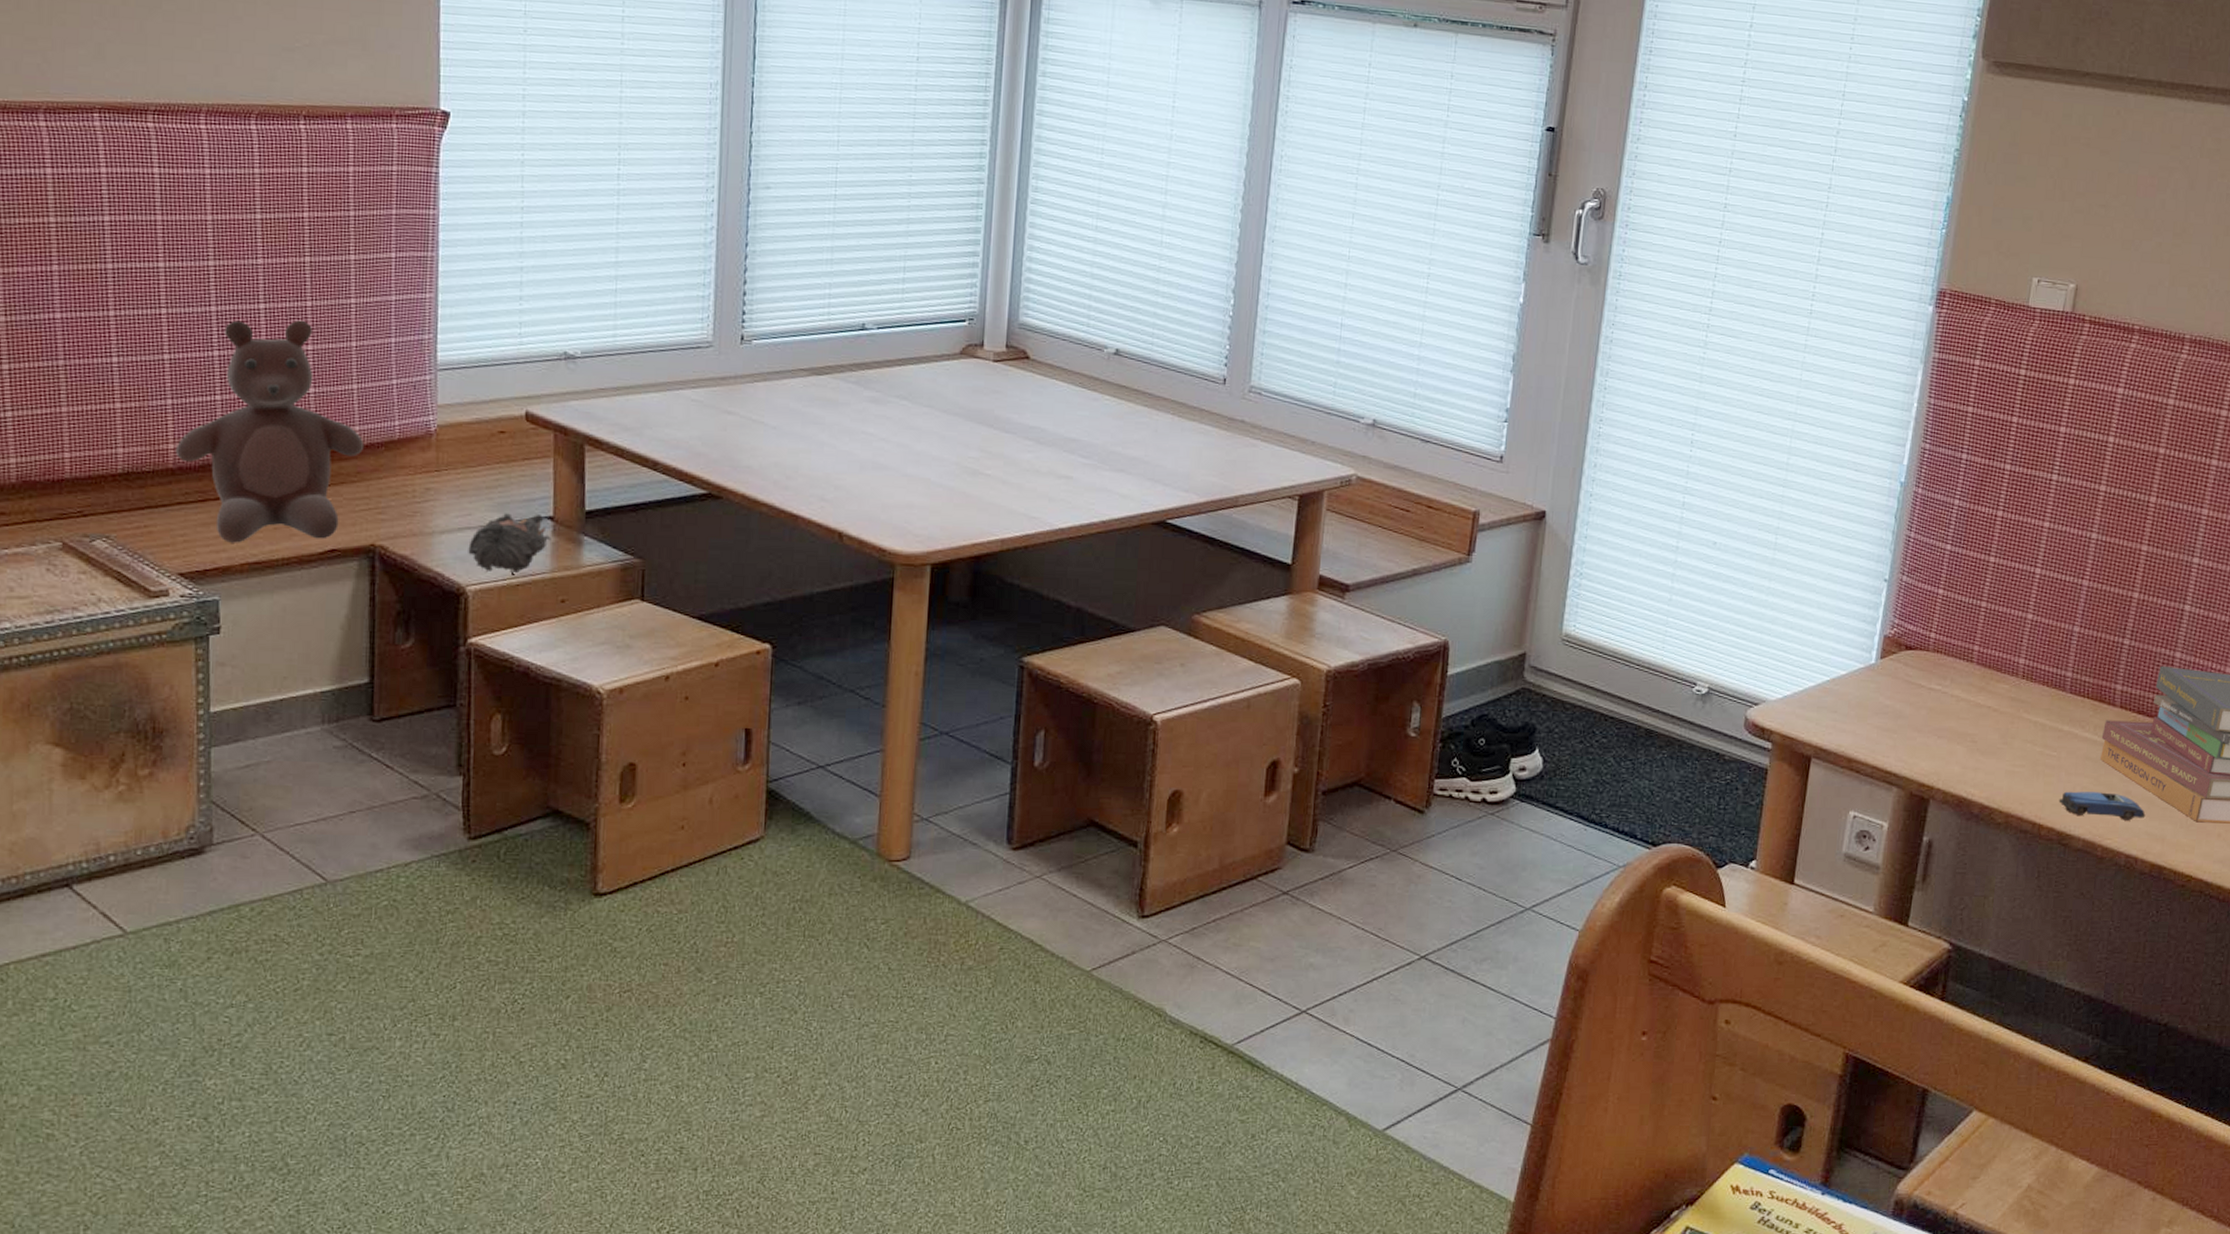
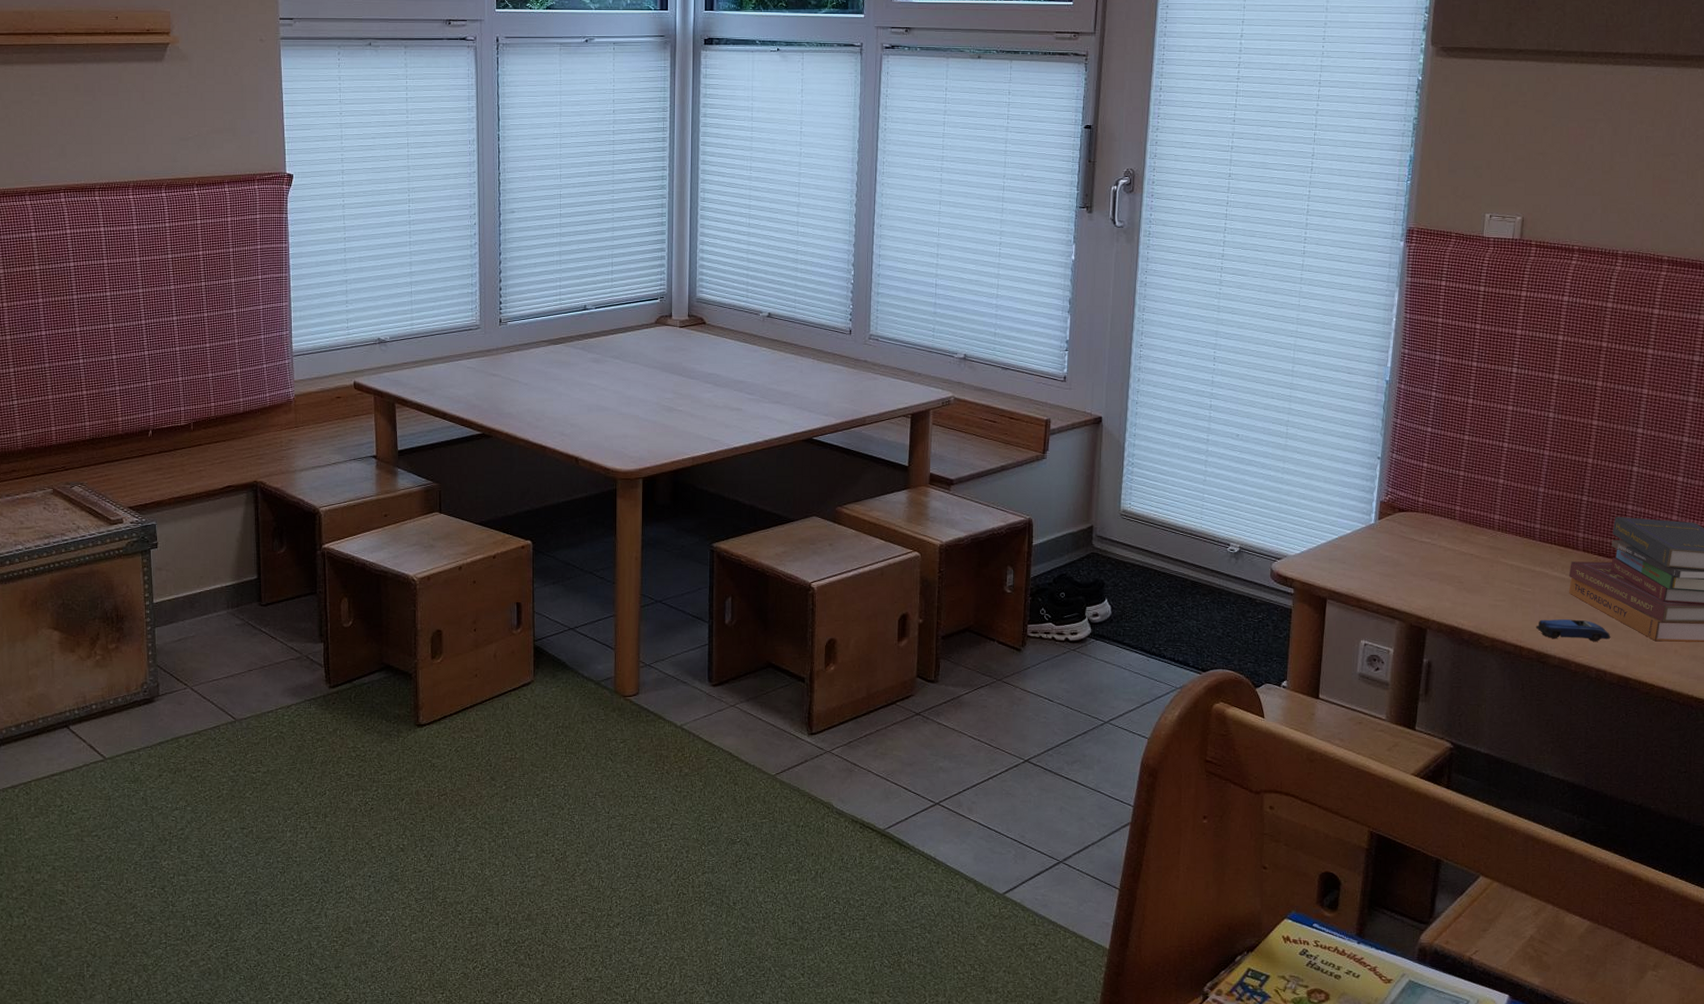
teddy bear: present [175,319,365,543] -> none [123,326,247,484]
doll: present [468,513,551,574] -> none [320,455,376,498]

